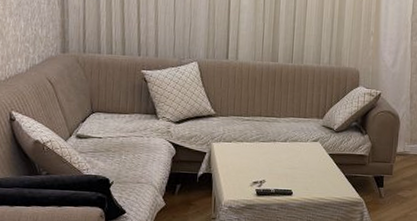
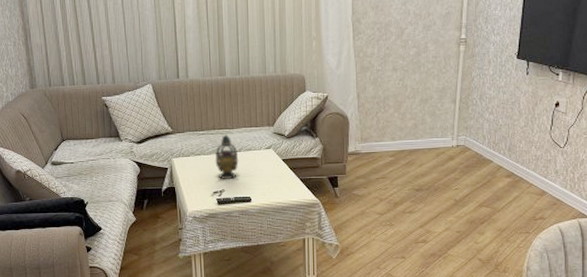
teapot: none [258,122,283,170] -> present [215,134,239,180]

